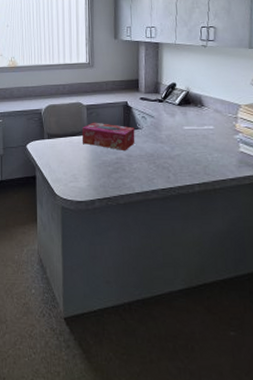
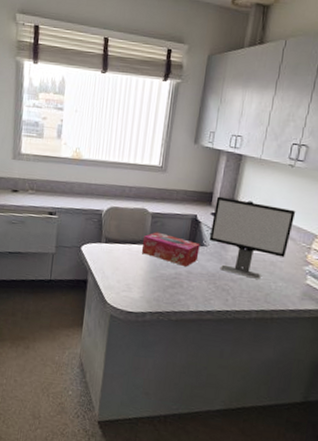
computer monitor: none [142,82,217,153] -> present [209,196,296,279]

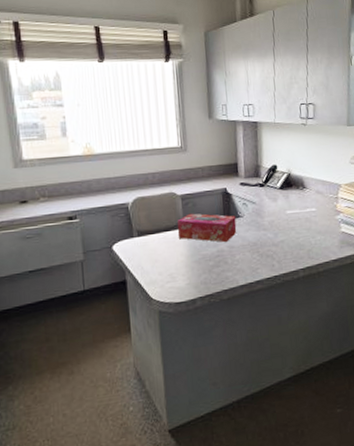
computer monitor: present [209,196,296,279] -> none [241,165,318,239]

